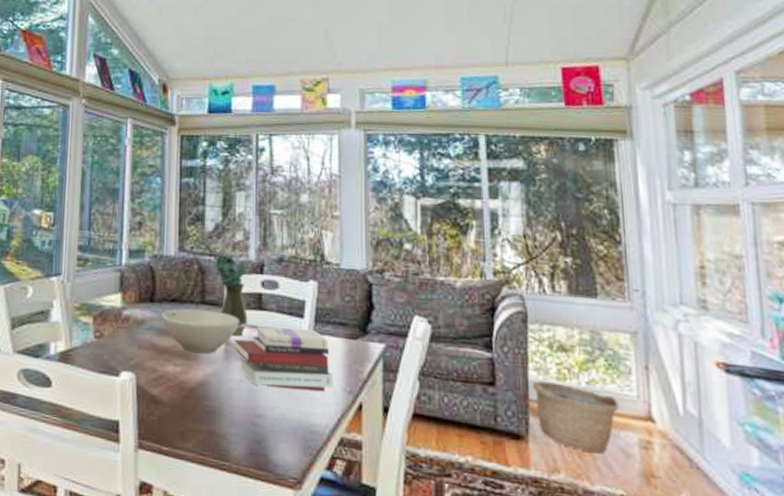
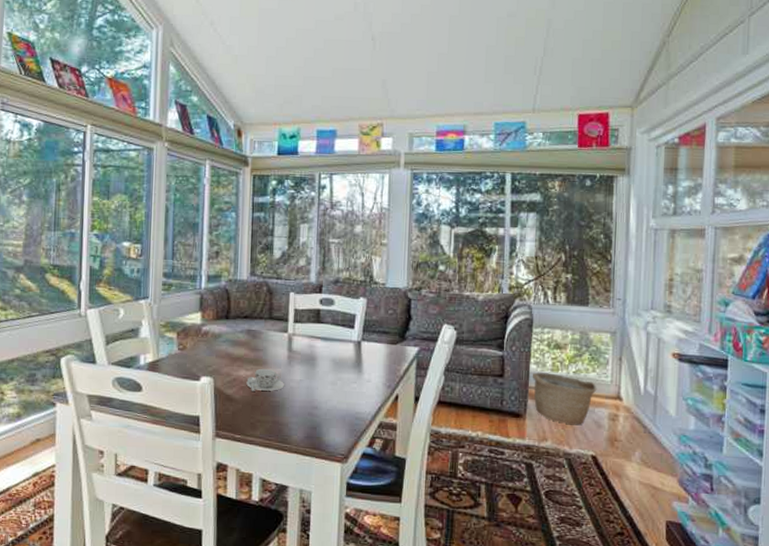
bowl: present [161,308,239,354] -> none [235,323,301,360]
teacup: none [175,363,221,393] -> present [246,368,284,391]
vase: present [213,250,248,336] -> none [280,274,308,345]
books: present [234,326,333,392] -> none [296,336,376,387]

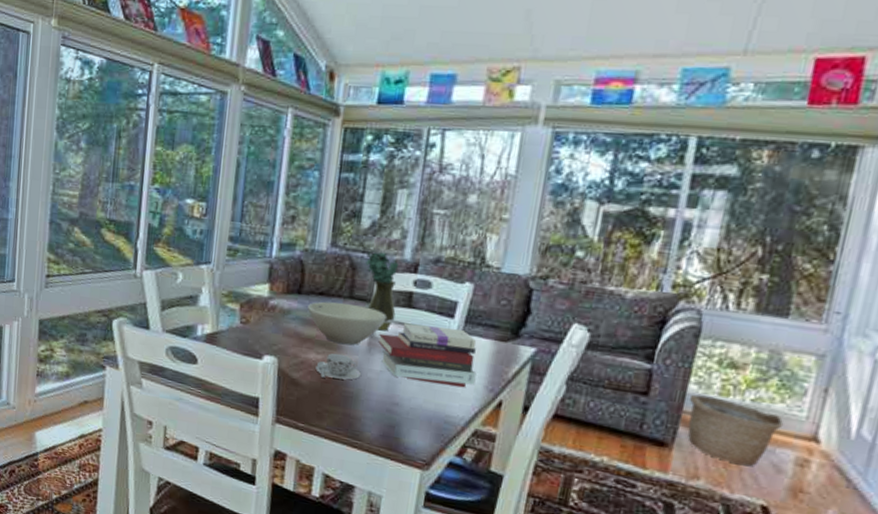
bowl: none [235,323,301,360] -> present [307,301,386,345]
vase: none [280,274,308,345] -> present [365,247,399,331]
books: none [296,336,376,387] -> present [378,323,477,388]

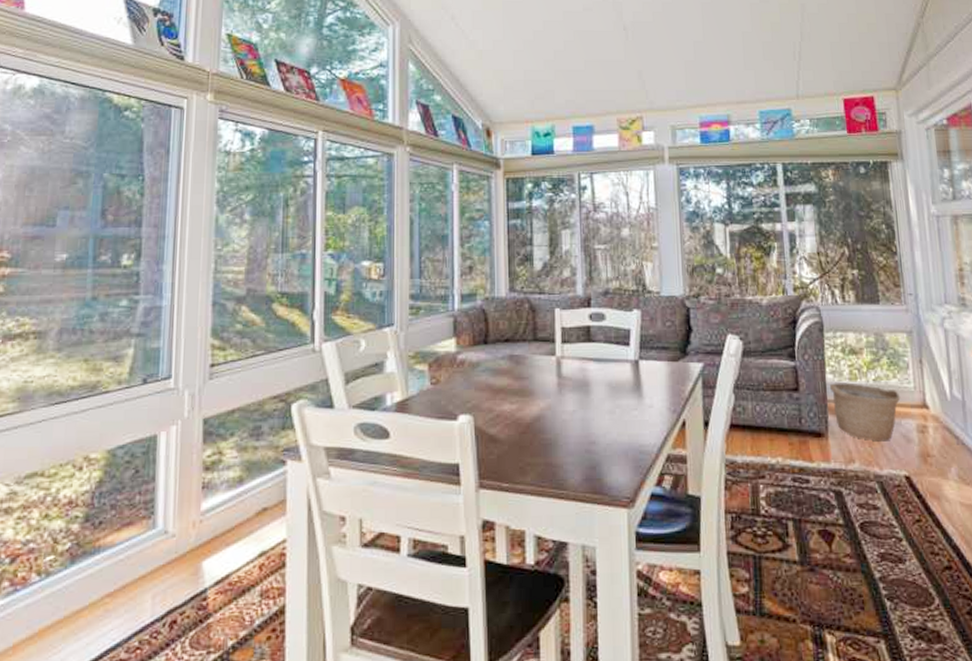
bowl: present [307,301,386,345] -> none [496,346,570,390]
teacup: present [315,353,361,380] -> none [512,399,555,428]
vase: present [365,247,399,331] -> none [543,288,578,369]
books: present [378,323,477,388] -> none [566,356,659,414]

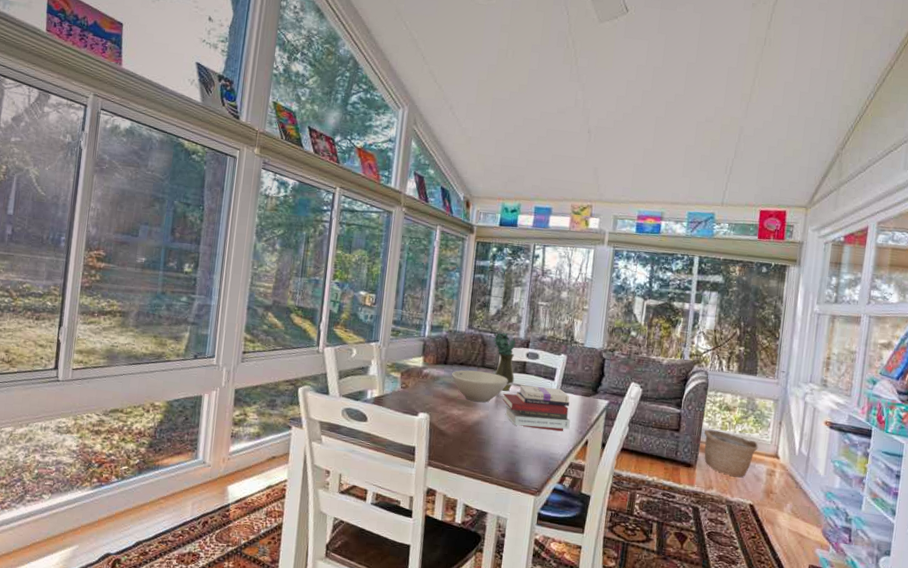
bowl: none [496,346,570,390] -> present [452,370,508,402]
vase: none [543,288,578,369] -> present [493,329,516,391]
books: none [566,356,659,414] -> present [503,385,570,432]

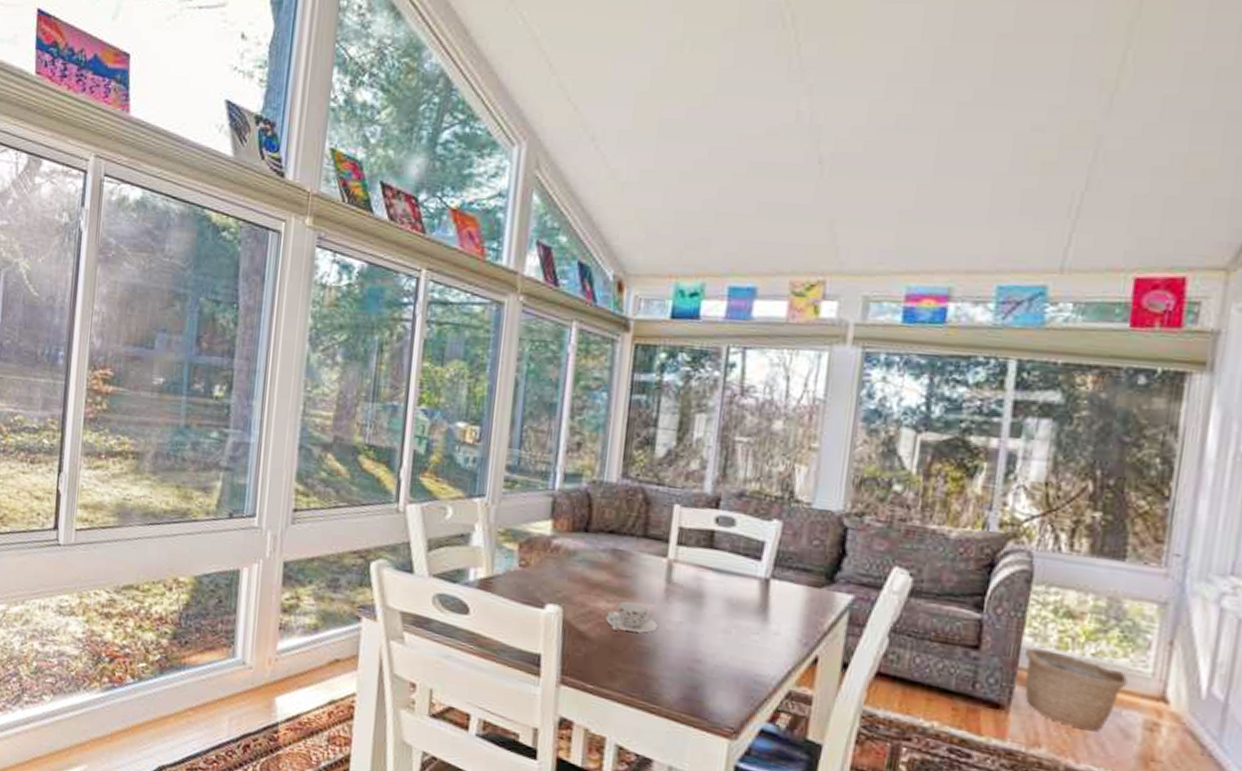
bowl: present [452,370,508,402] -> none [596,541,686,592]
teacup: none [458,409,491,430] -> present [606,601,658,633]
vase: present [493,329,516,391] -> none [661,479,698,576]
books: present [503,385,570,432] -> none [677,566,788,642]

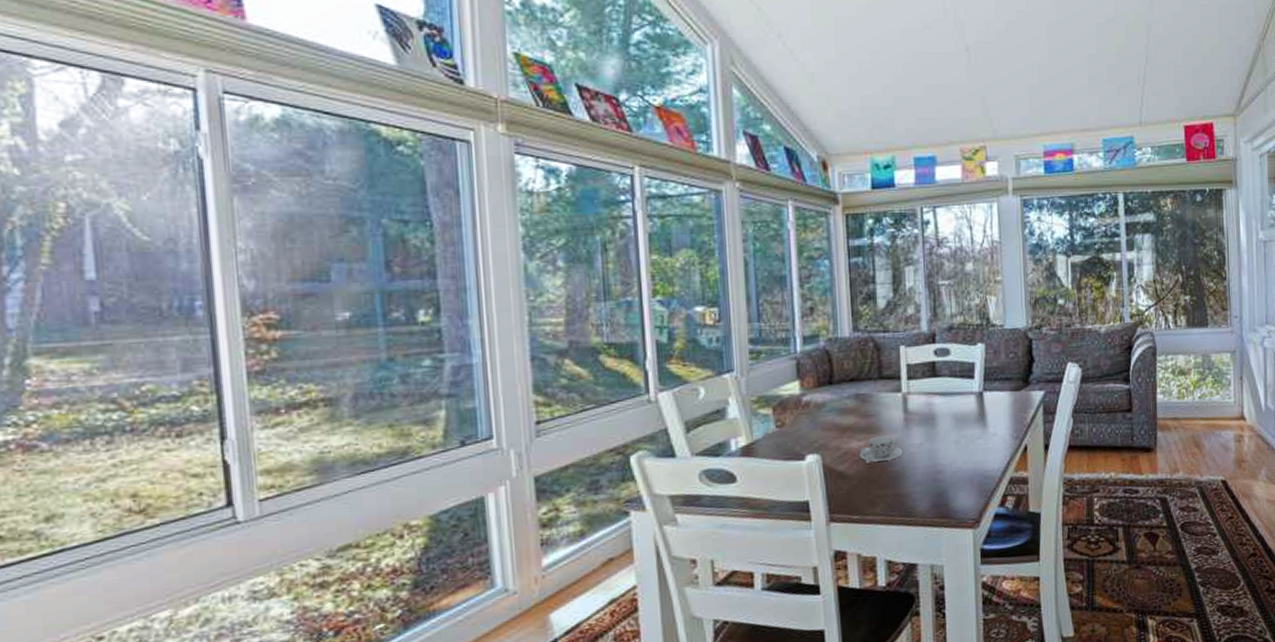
basket: present [1025,648,1129,732] -> none [1160,401,1222,452]

